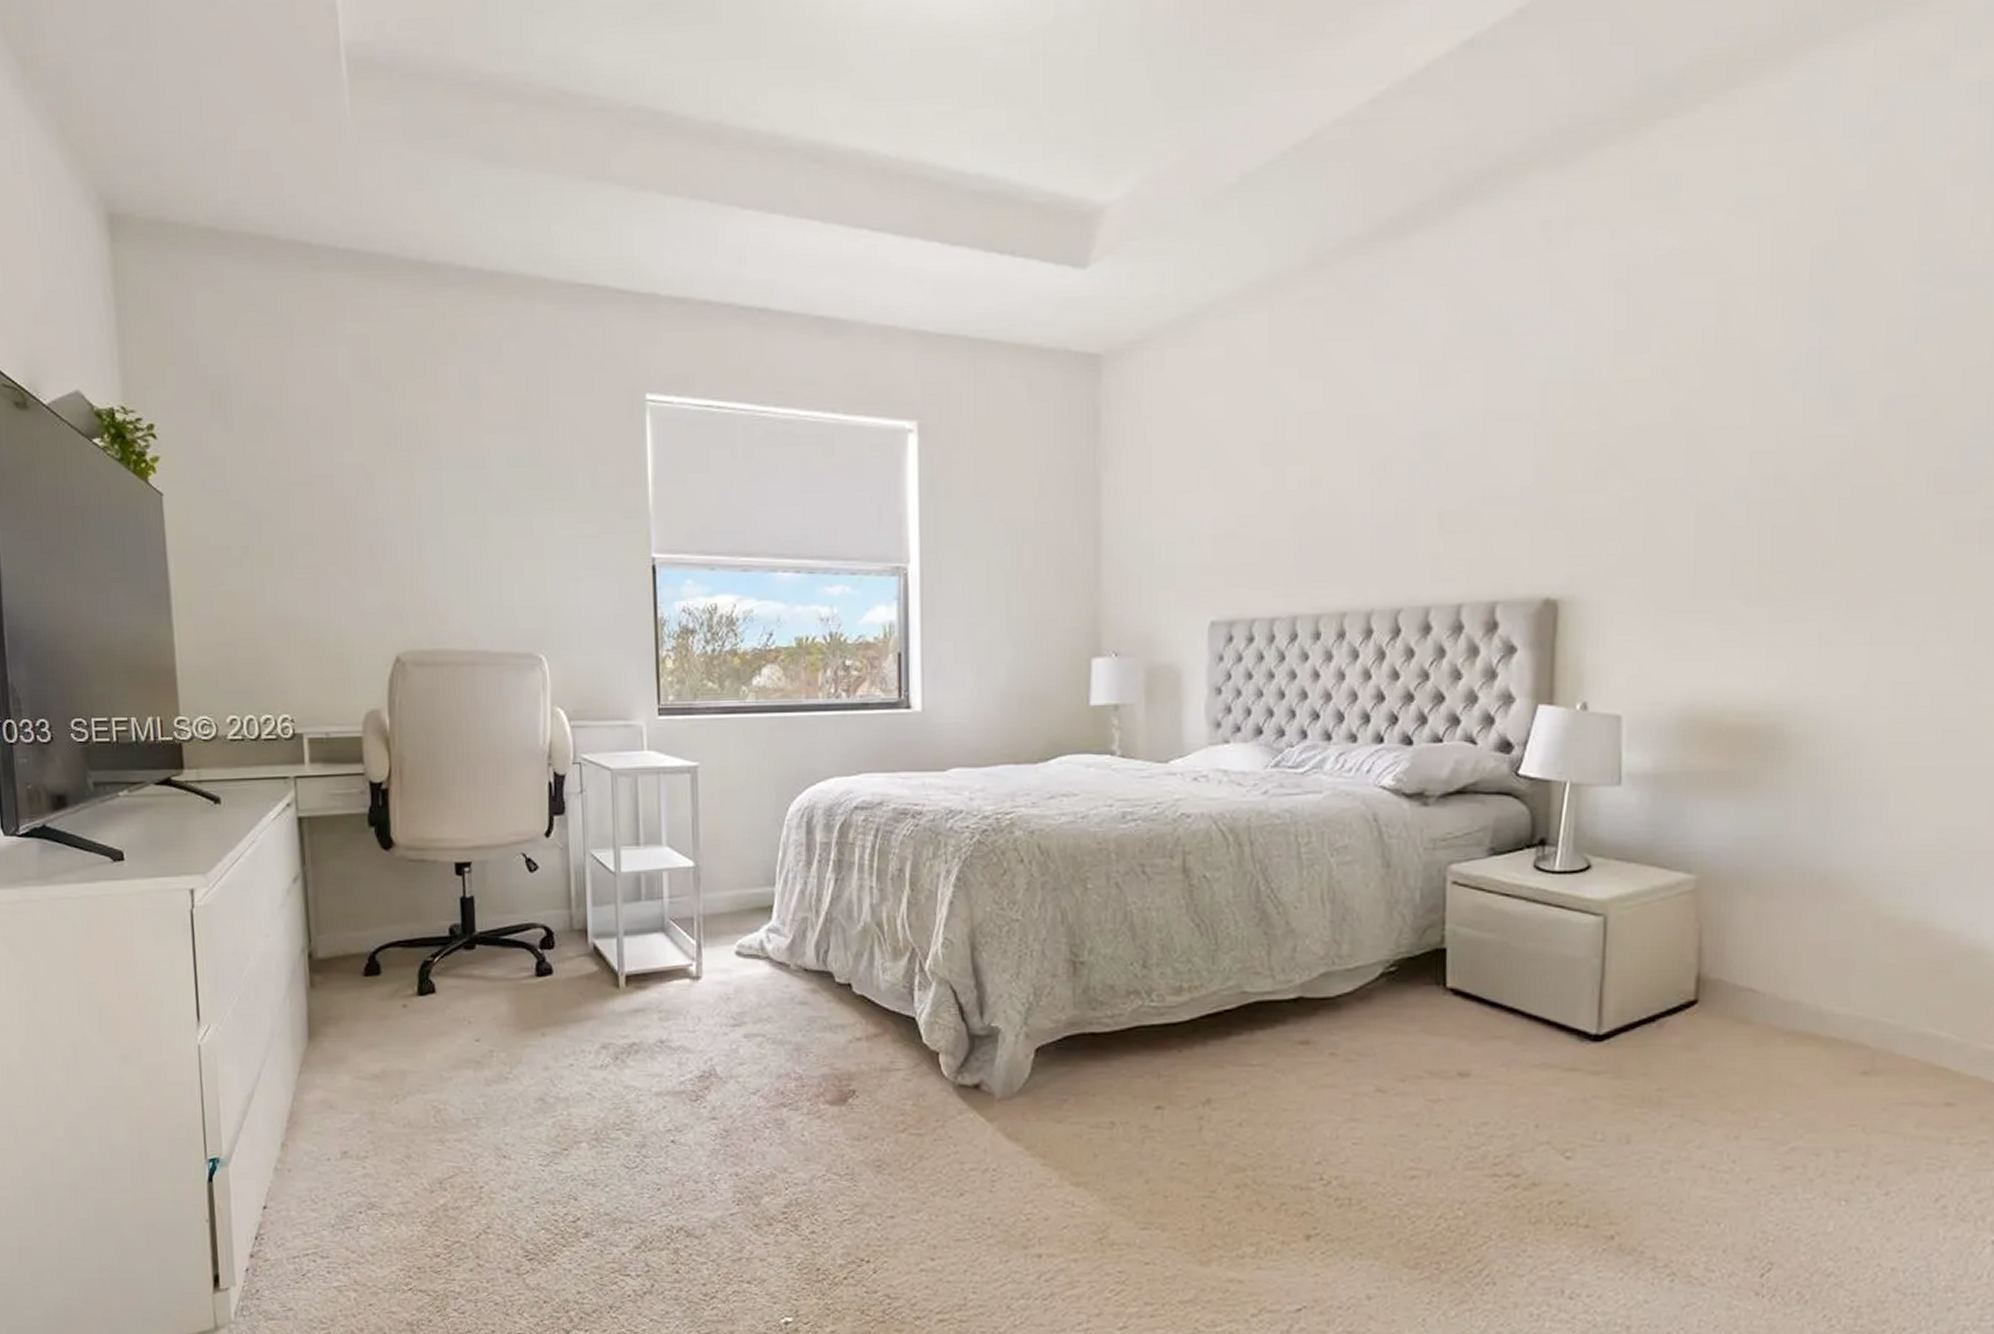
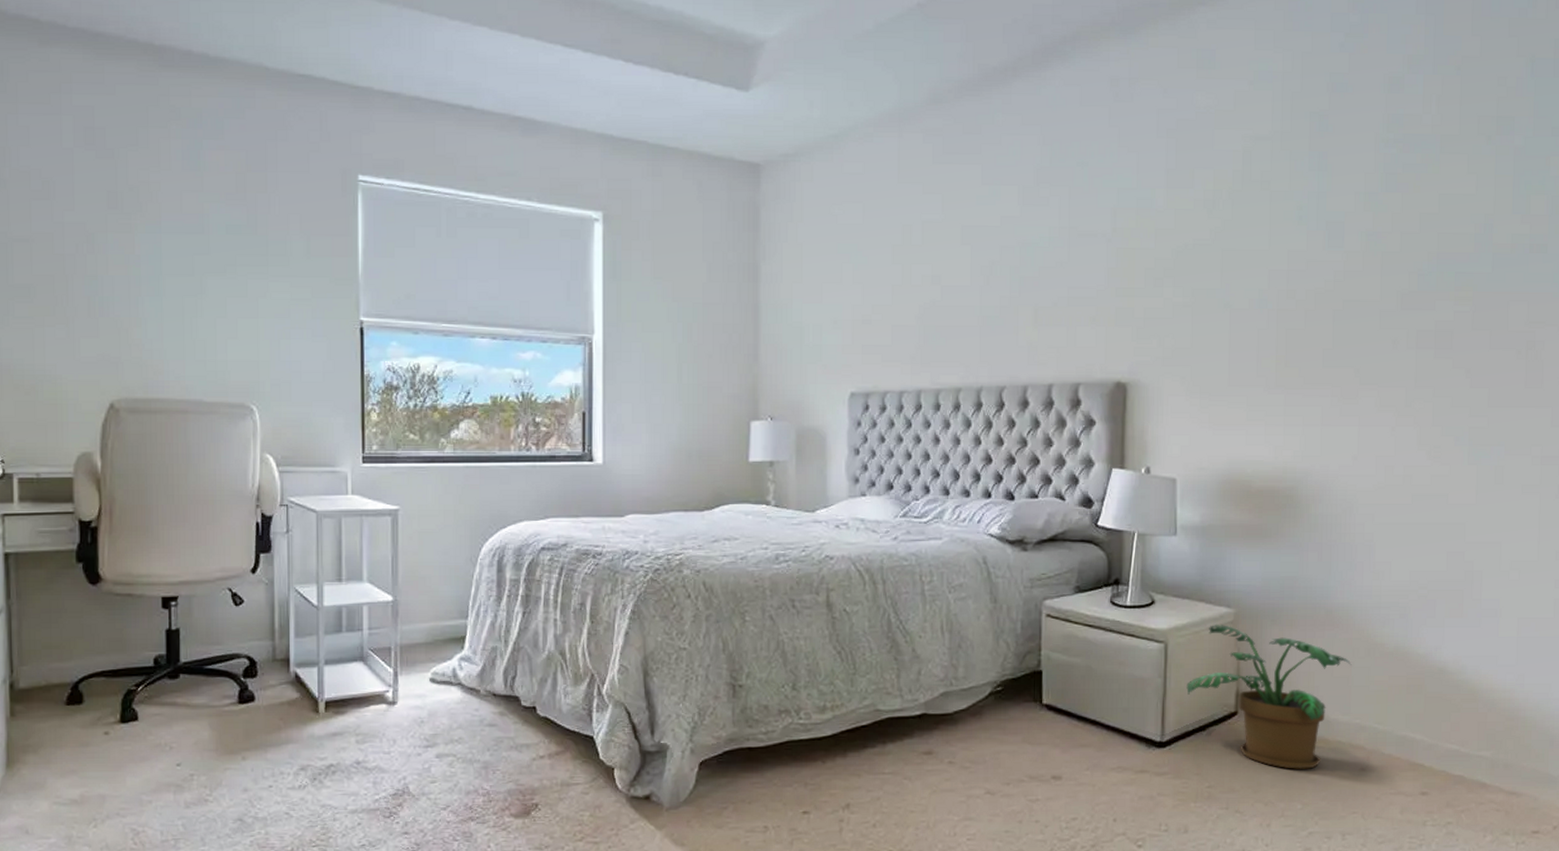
potted plant: none [1631,894,1853,1071] -> present [1186,625,1352,769]

